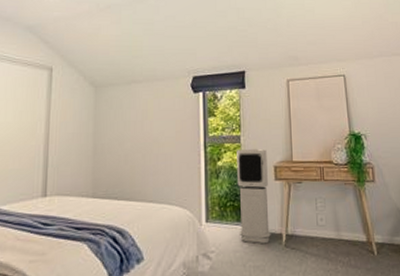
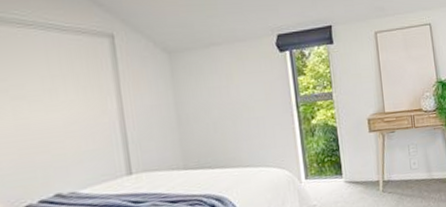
air purifier: present [237,148,271,244] -> none [330,103,369,193]

